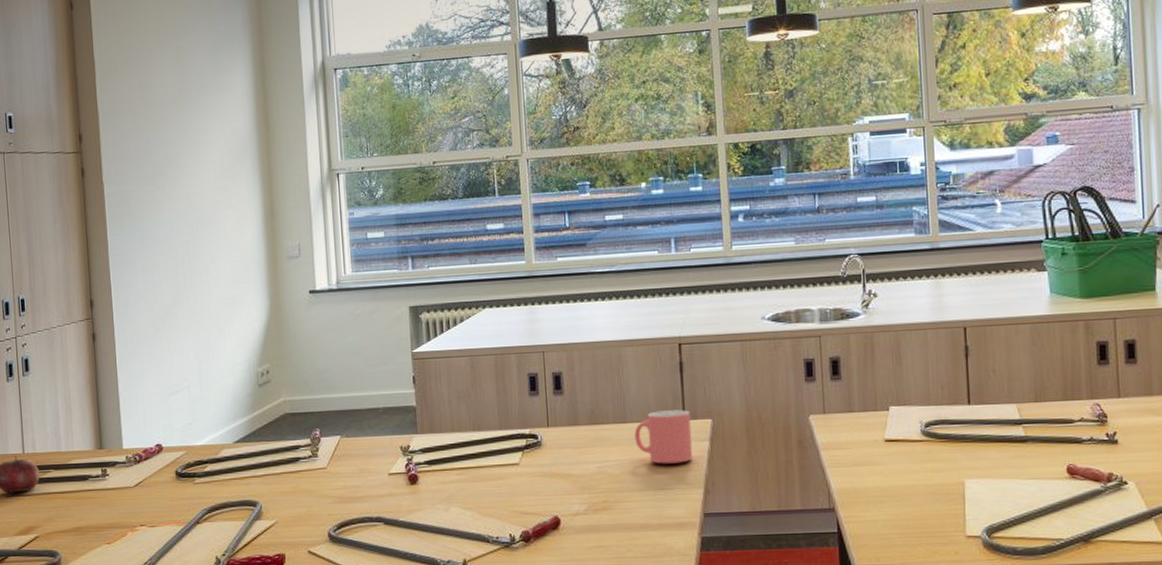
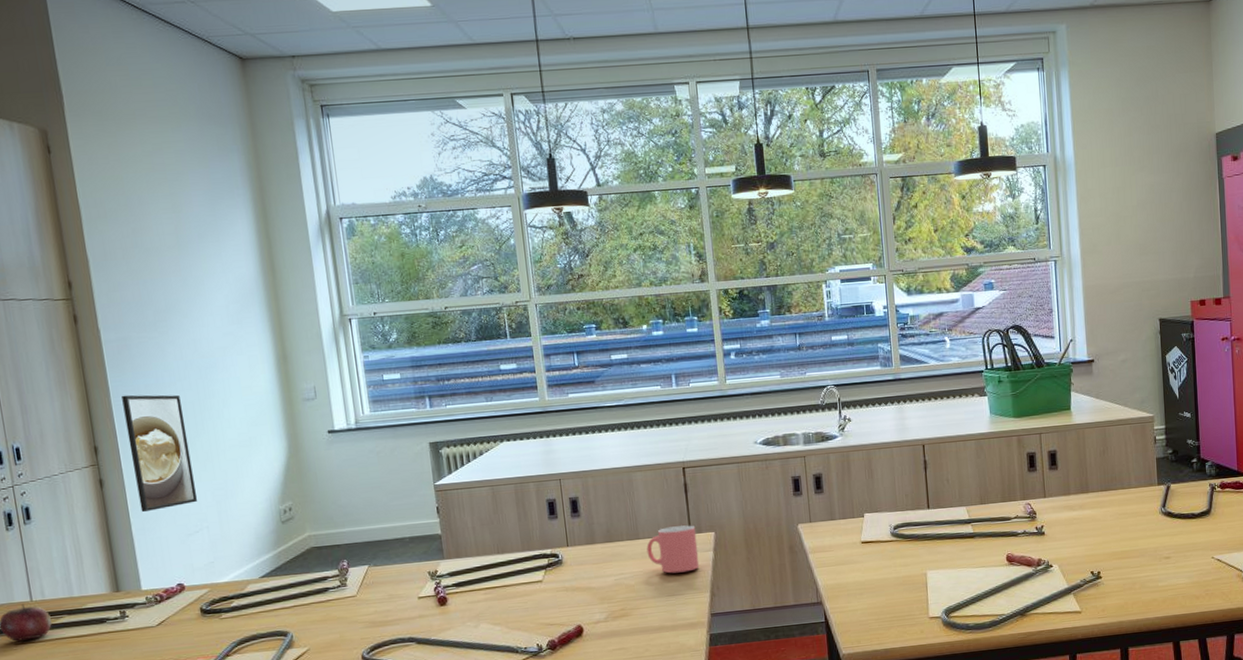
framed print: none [118,248,181,369] -> present [121,395,198,513]

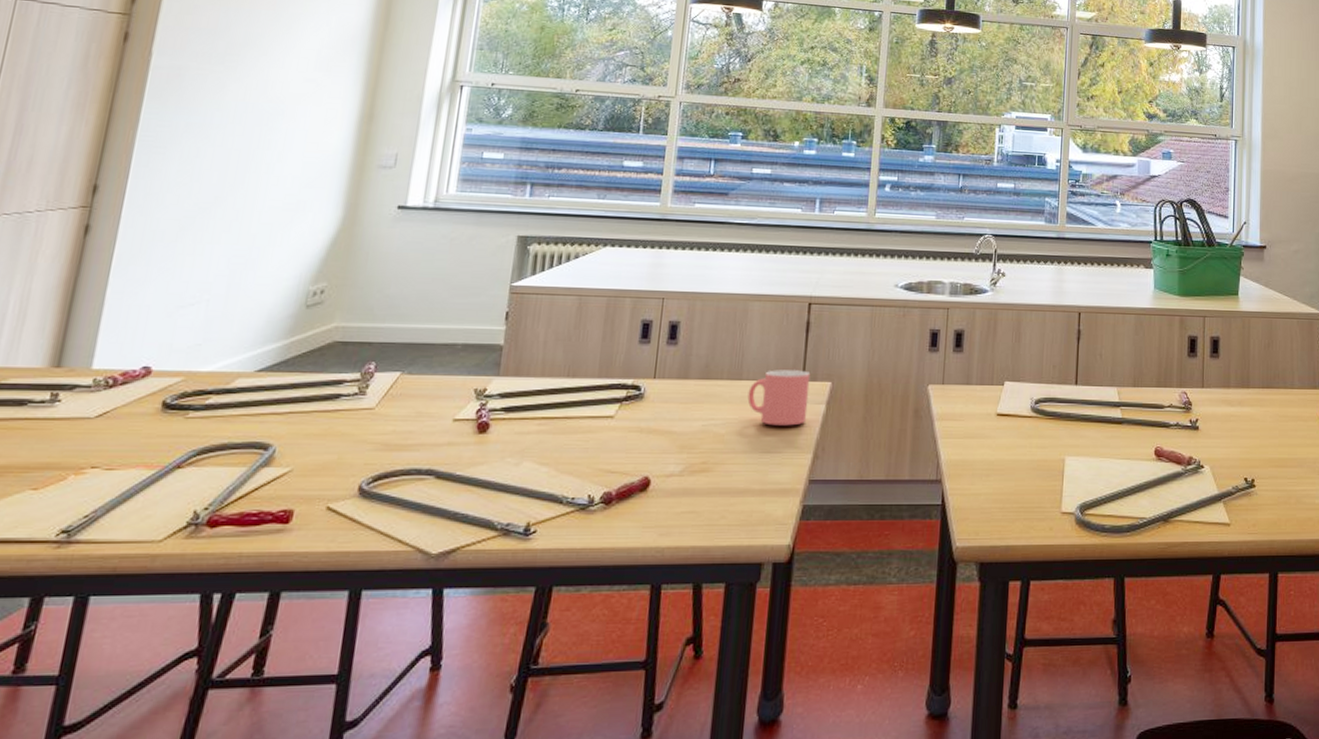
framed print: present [121,395,198,513] -> none [127,130,226,273]

